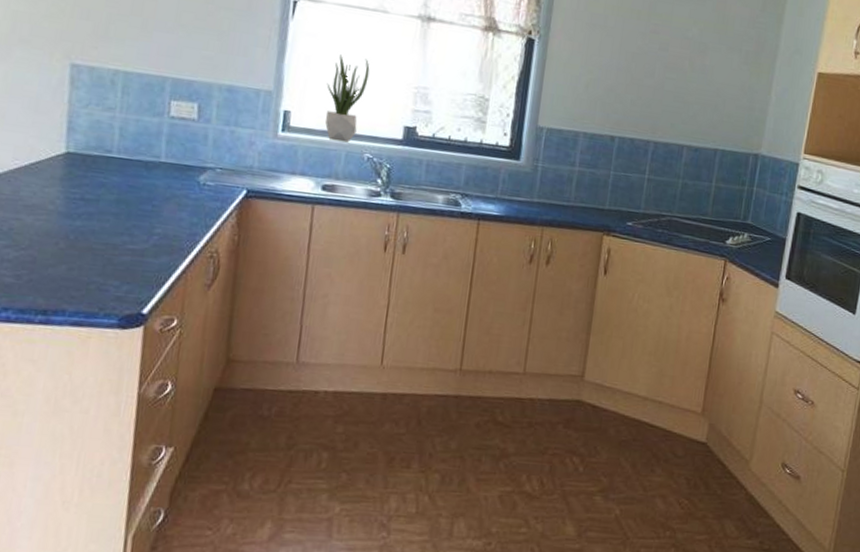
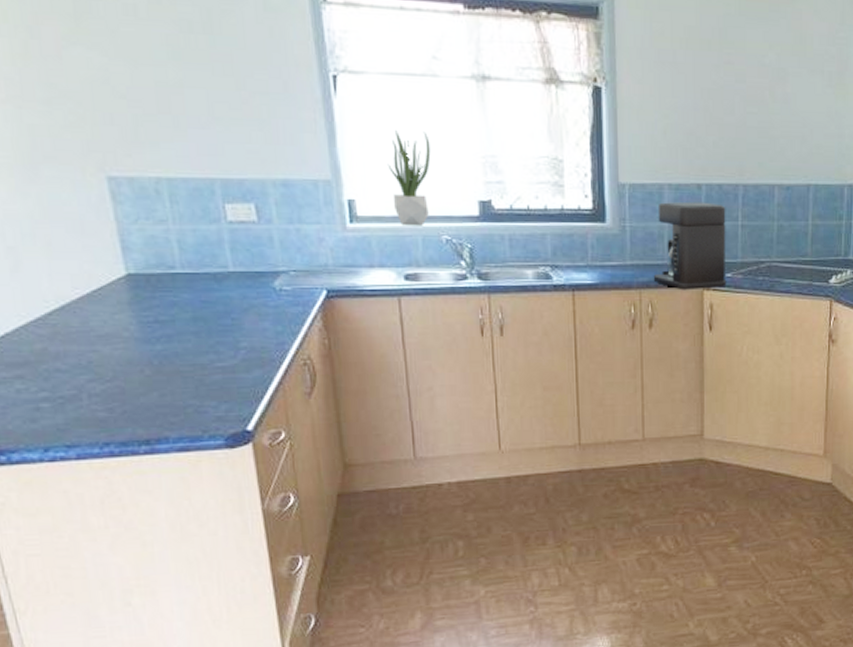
coffee maker: none [556,148,635,235] -> present [653,201,727,291]

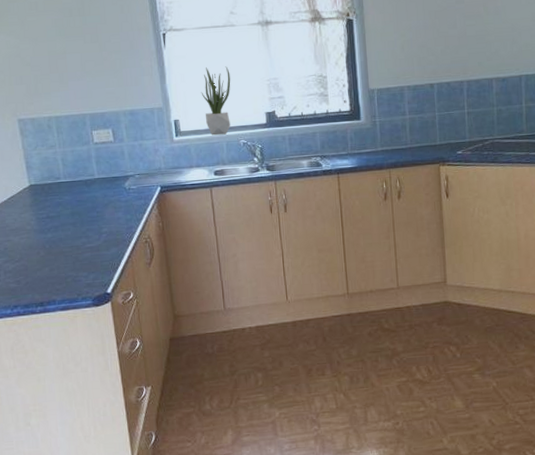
coffee maker: present [653,201,727,291] -> none [399,97,458,167]

